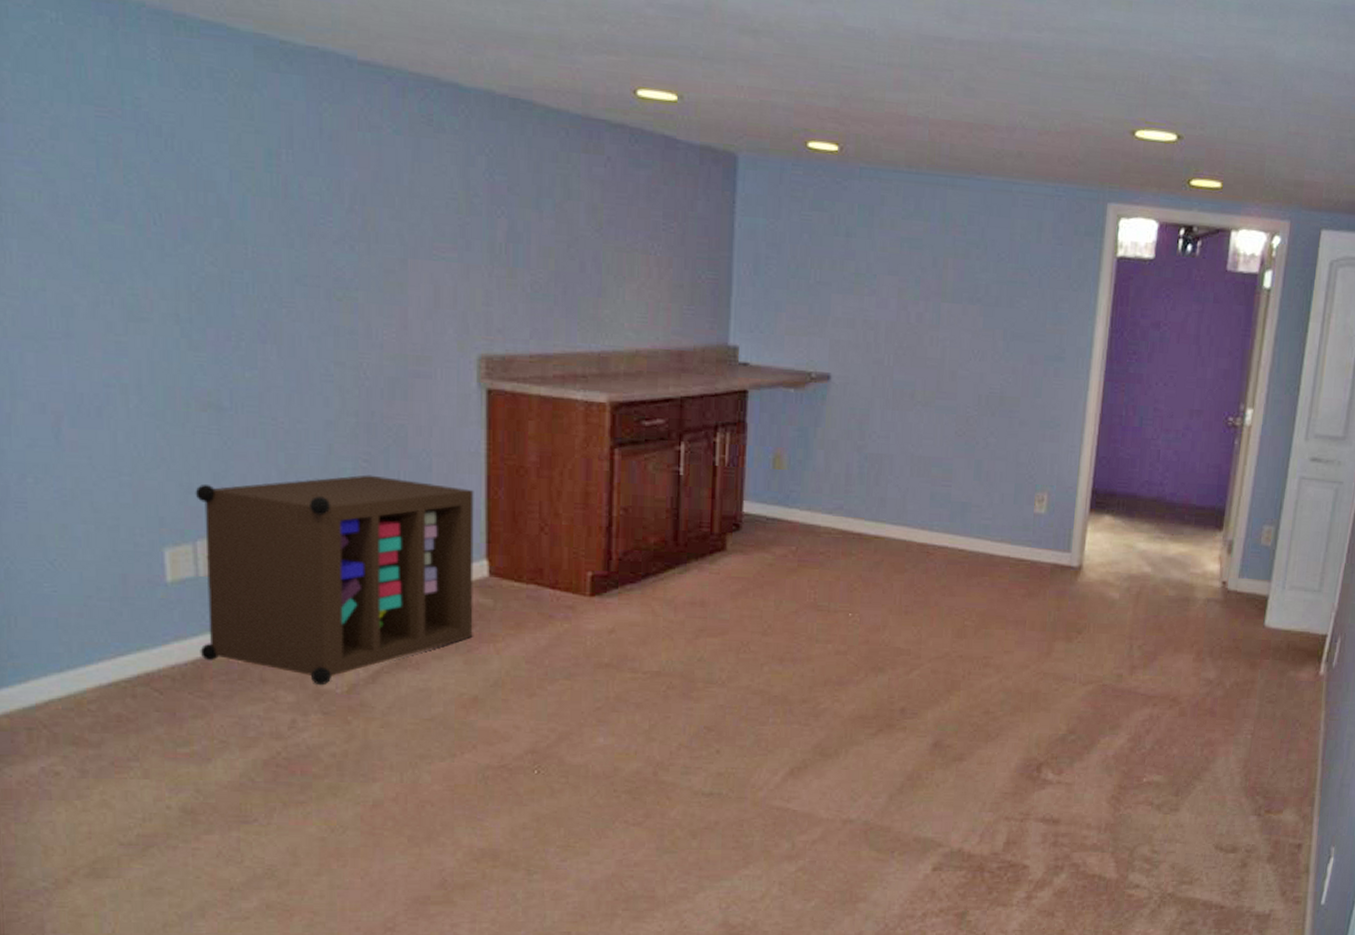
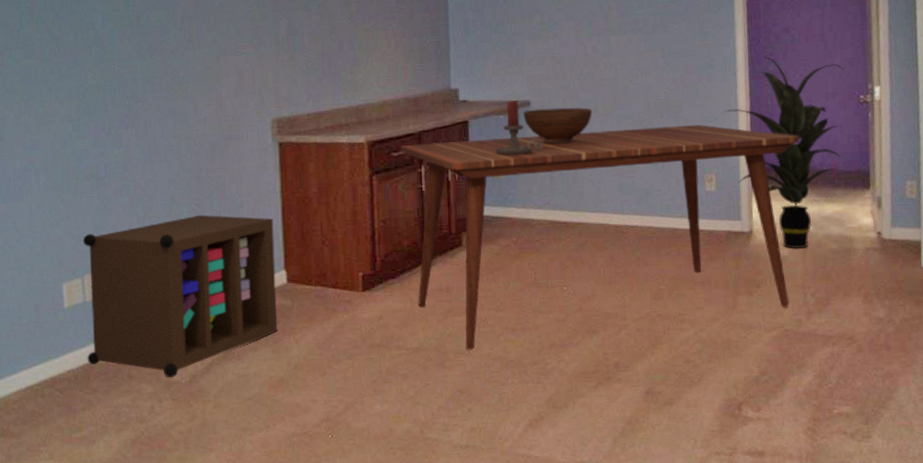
dining table: none [654,412,1152,681] -> present [400,124,800,351]
candle holder: none [779,371,840,443] -> present [495,100,542,156]
fruit bowl: none [820,385,909,434] -> present [523,107,593,144]
indoor plant: none [1067,354,1216,593] -> present [723,56,844,249]

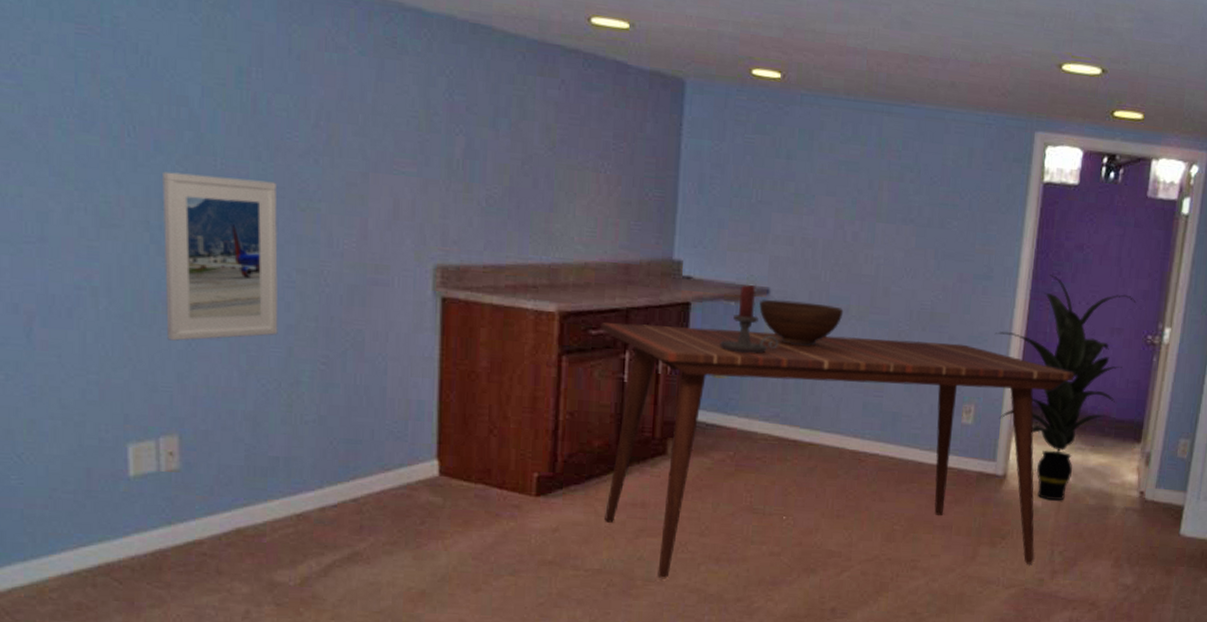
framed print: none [79,74,163,201] -> present [162,171,278,341]
storage cabinet: present [83,214,278,378] -> none [159,377,427,578]

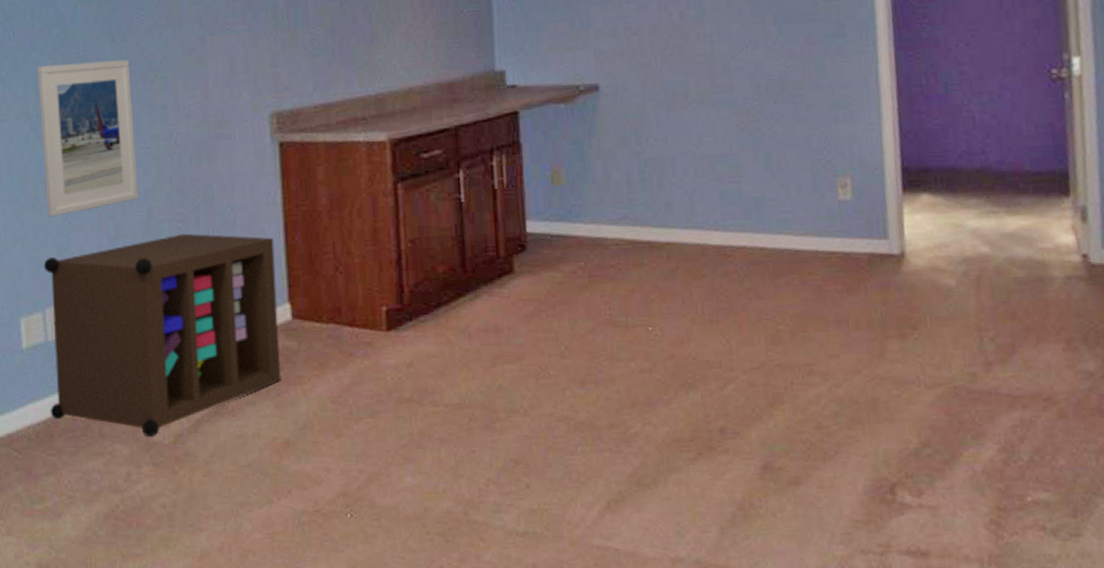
storage cabinet: none [159,377,427,578] -> present [43,233,281,438]
dining table: present [600,322,1075,579] -> none [431,111,968,409]
candle holder: present [720,285,778,354] -> none [554,84,616,156]
fruit bowl: present [759,298,844,346] -> none [590,92,682,139]
indoor plant: present [994,275,1136,501] -> none [859,20,1028,277]

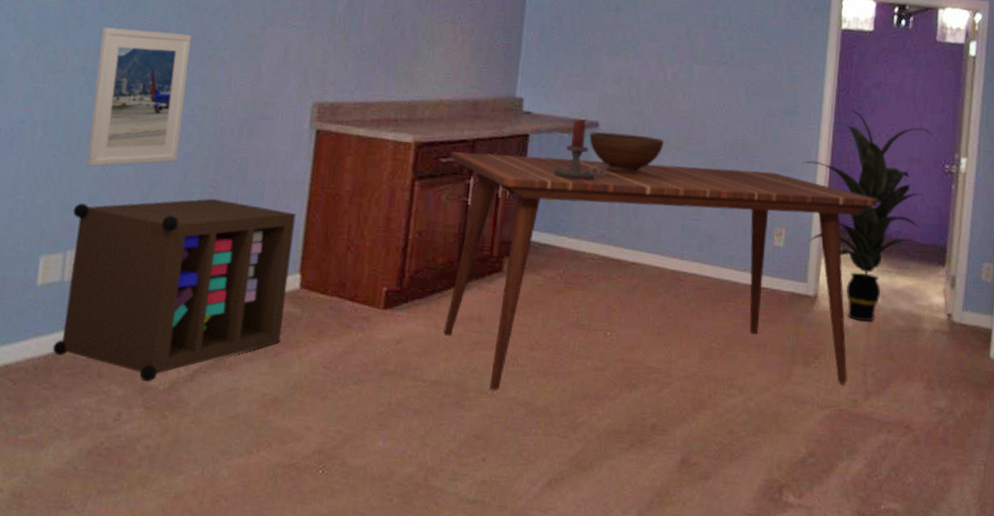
dining table: none [431,111,968,409] -> present [444,151,878,392]
candle holder: none [554,84,616,156] -> present [554,119,606,180]
fruit bowl: none [590,92,682,139] -> present [589,131,665,173]
indoor plant: none [859,20,1028,277] -> present [802,110,932,322]

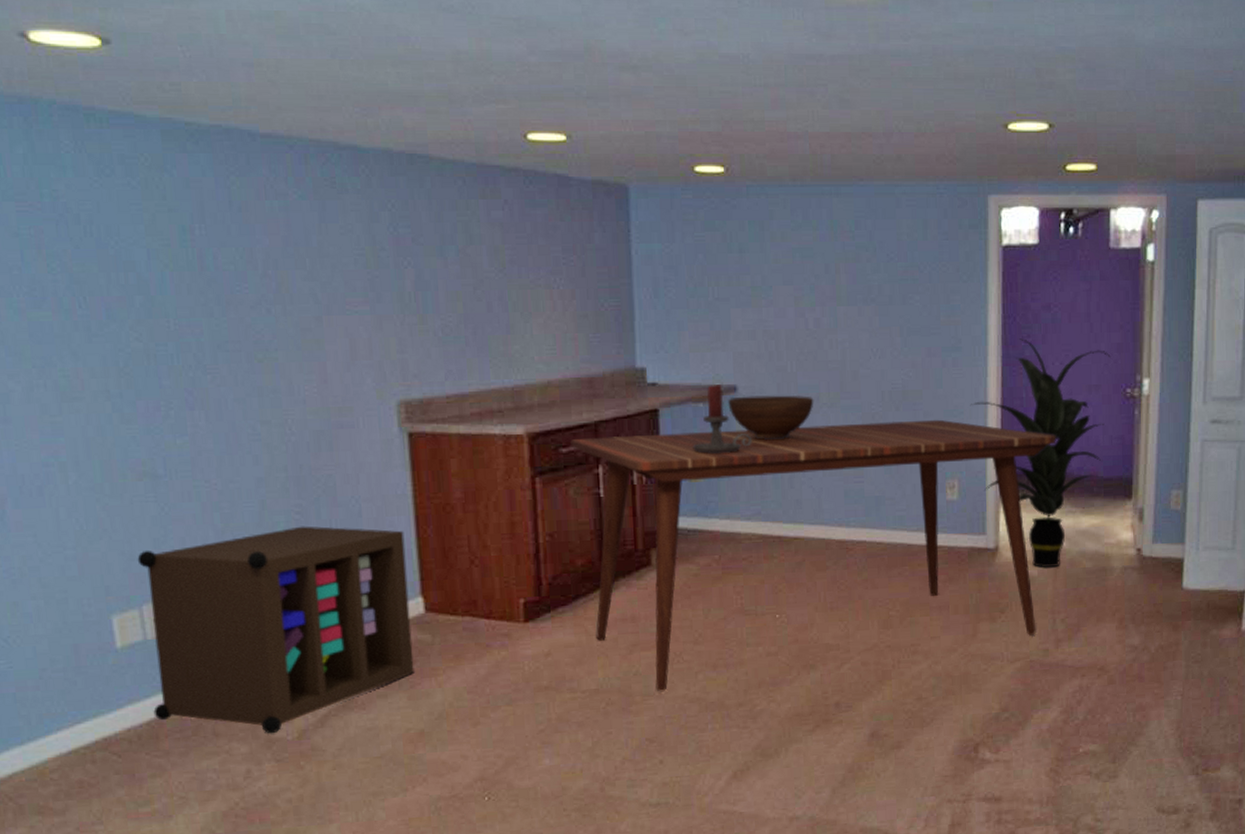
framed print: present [86,27,191,167] -> none [117,336,249,507]

